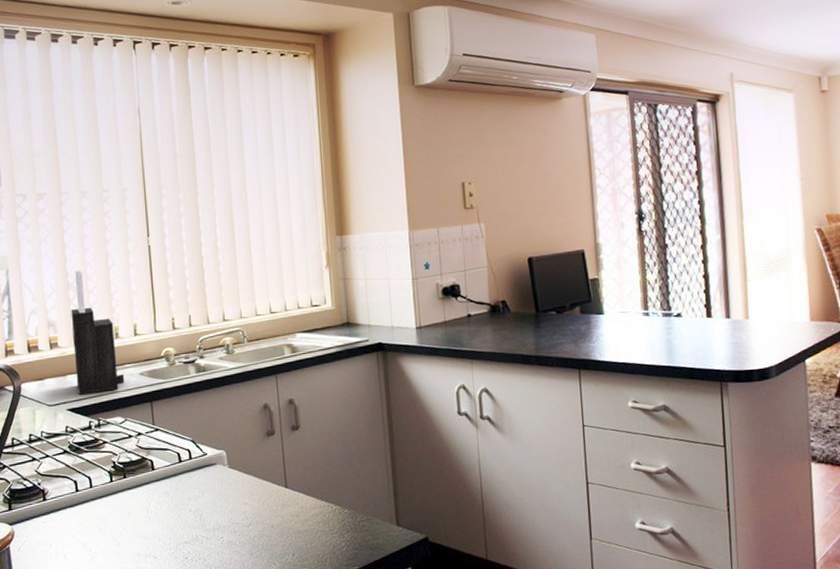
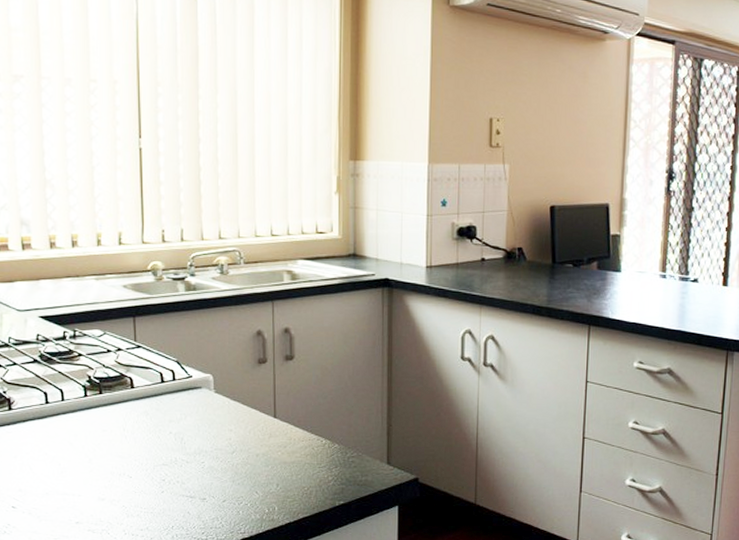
knife block: present [71,270,125,395] -> none [47,166,106,302]

